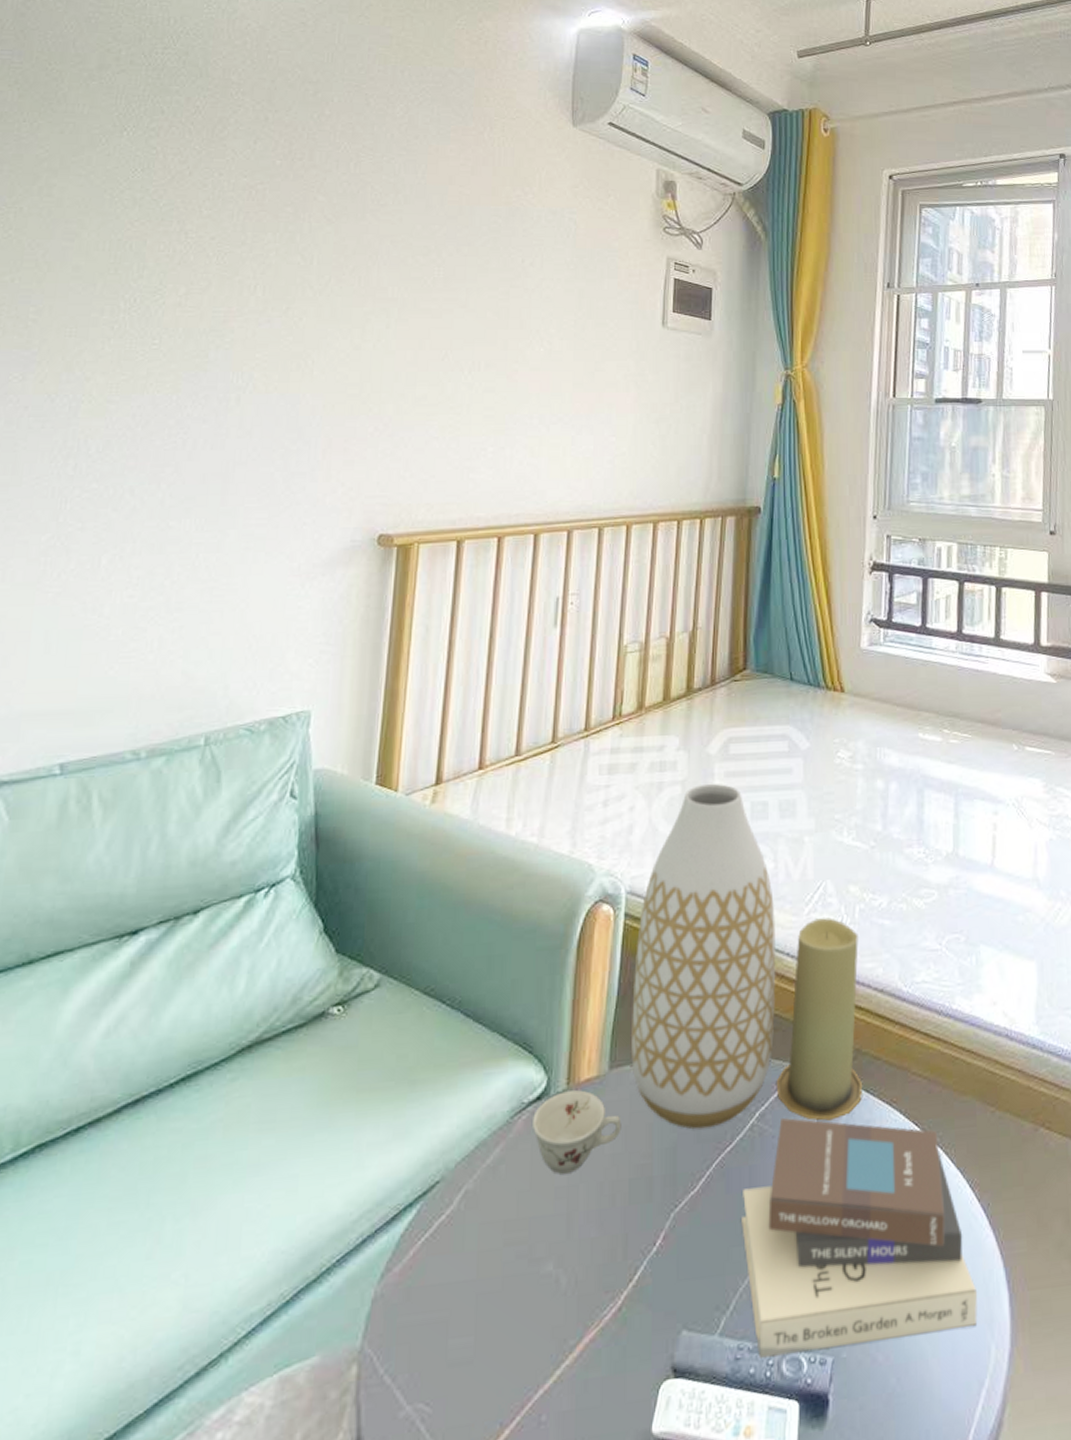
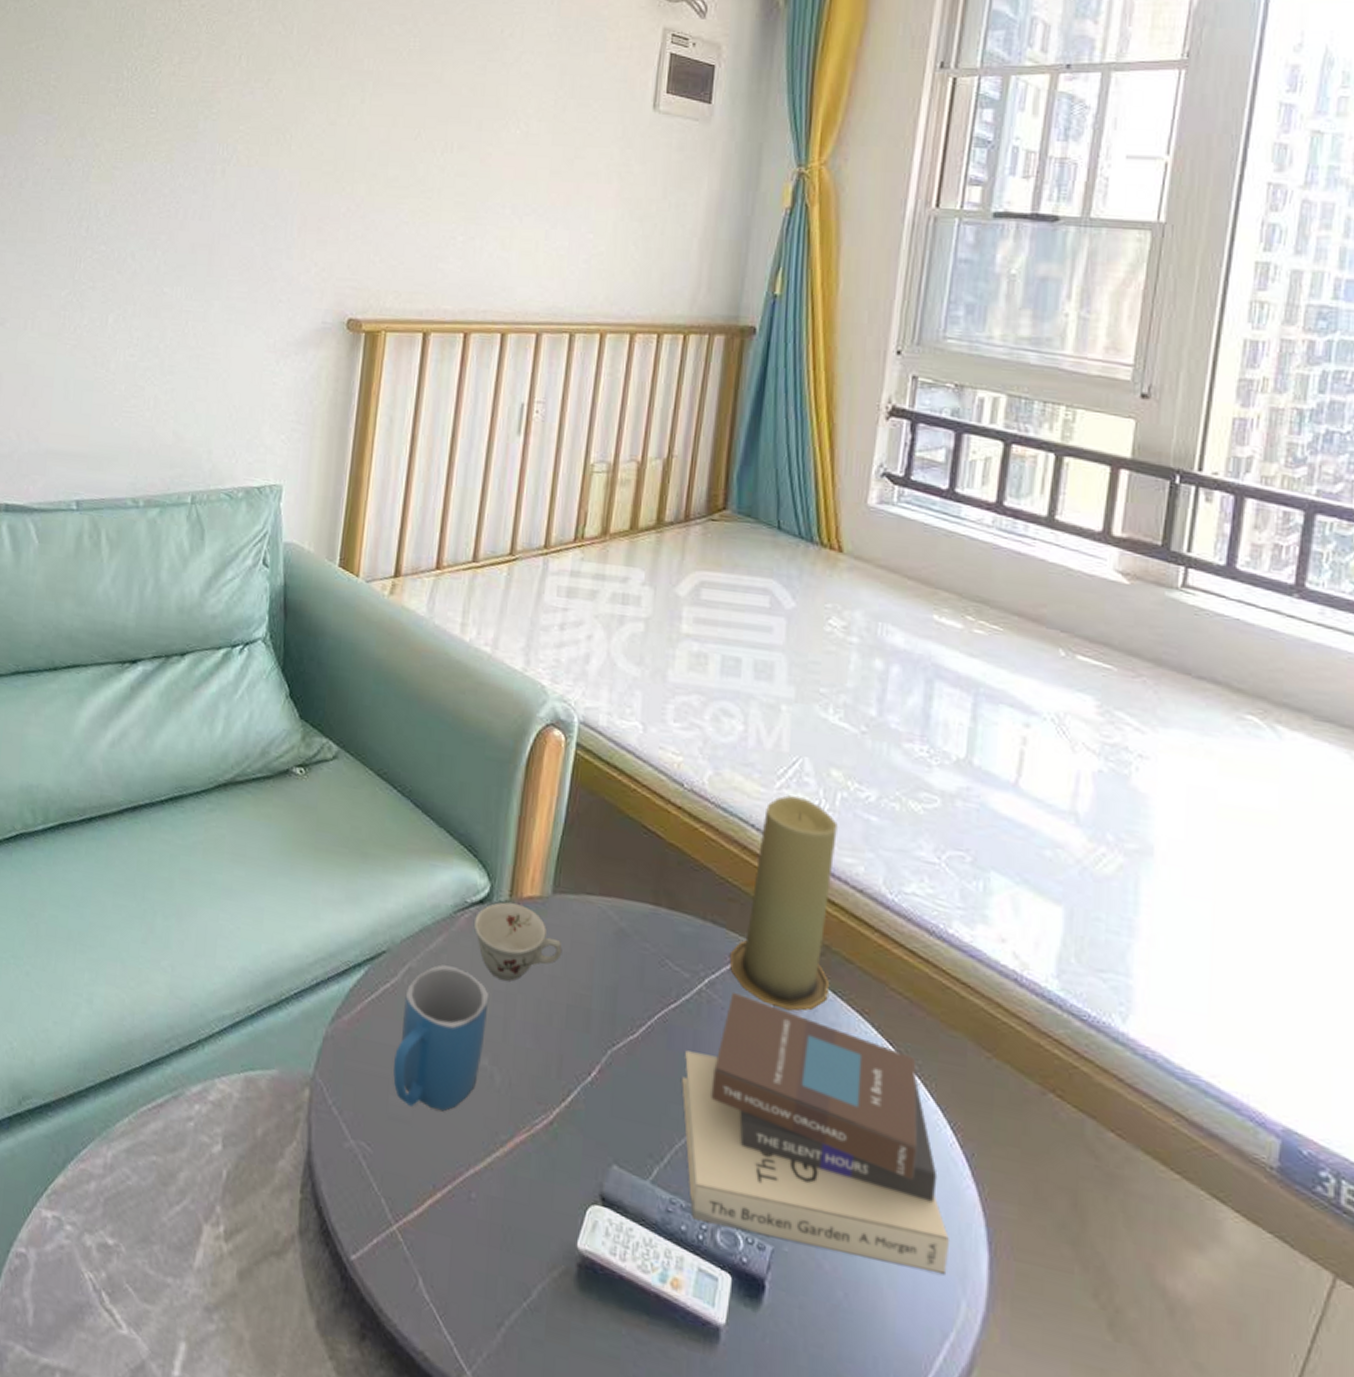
mug: none [452,1175,550,1344] -> present [393,964,488,1112]
vase: present [630,783,776,1130] -> none [575,626,741,980]

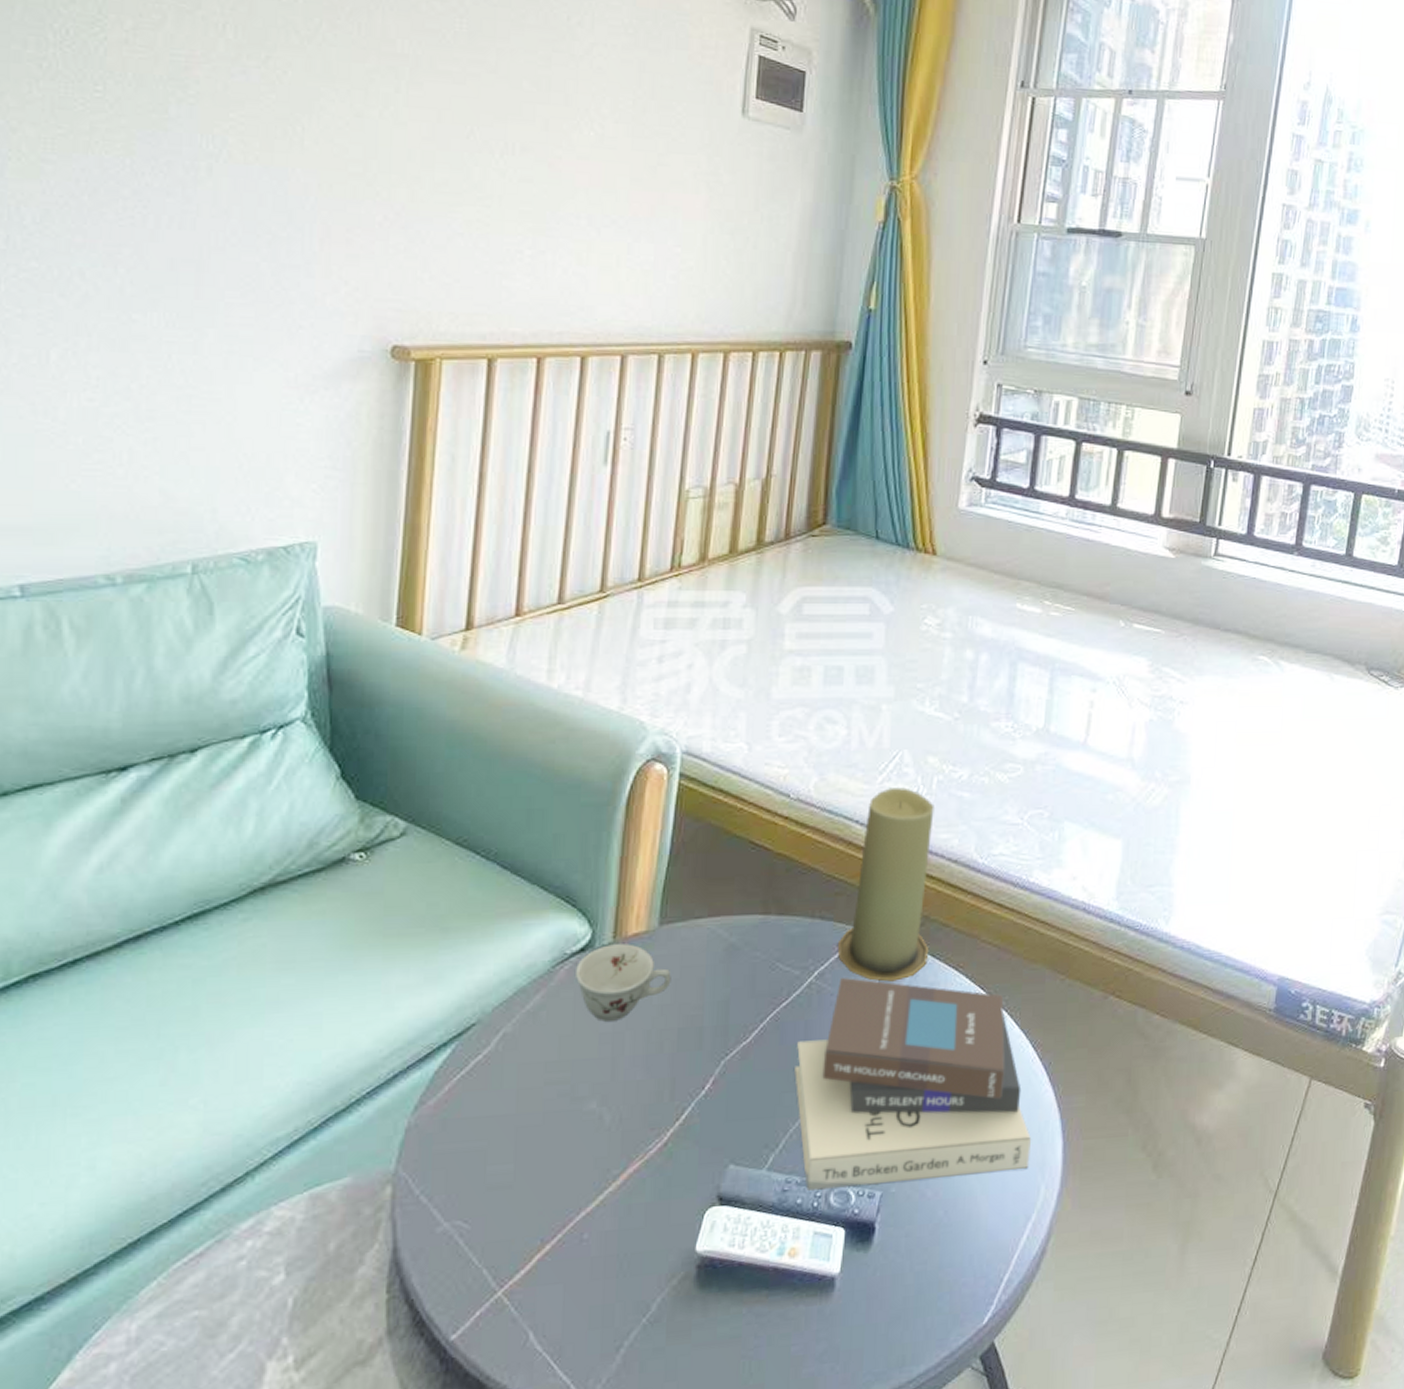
mug: present [393,964,488,1112] -> none [491,1021,594,1171]

